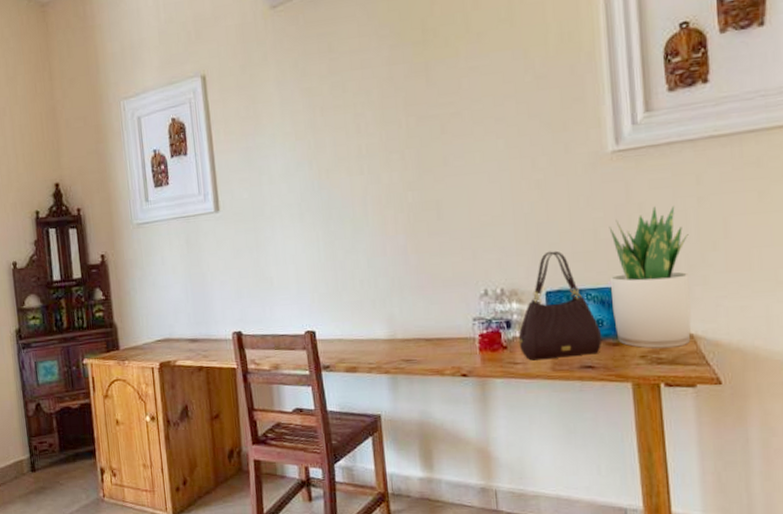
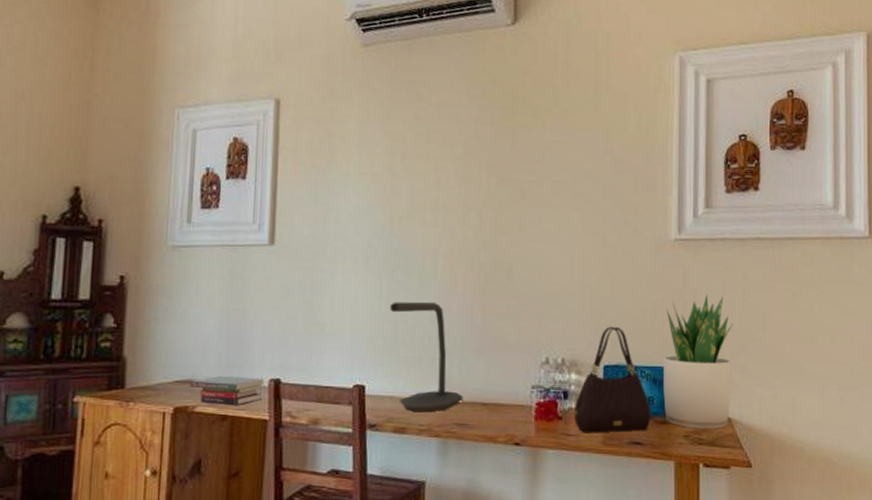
books: none [168,332,228,358] -> present [189,375,264,406]
desk lamp: none [328,246,407,352] -> present [390,301,463,413]

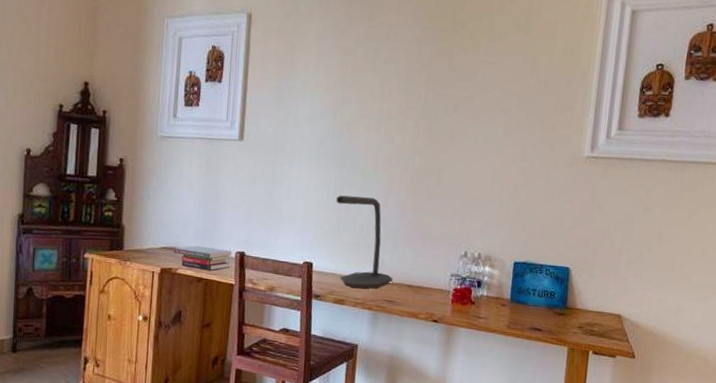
handbag: present [573,326,652,433] -> none [485,229,552,320]
planter: present [663,295,732,429] -> none [563,207,631,324]

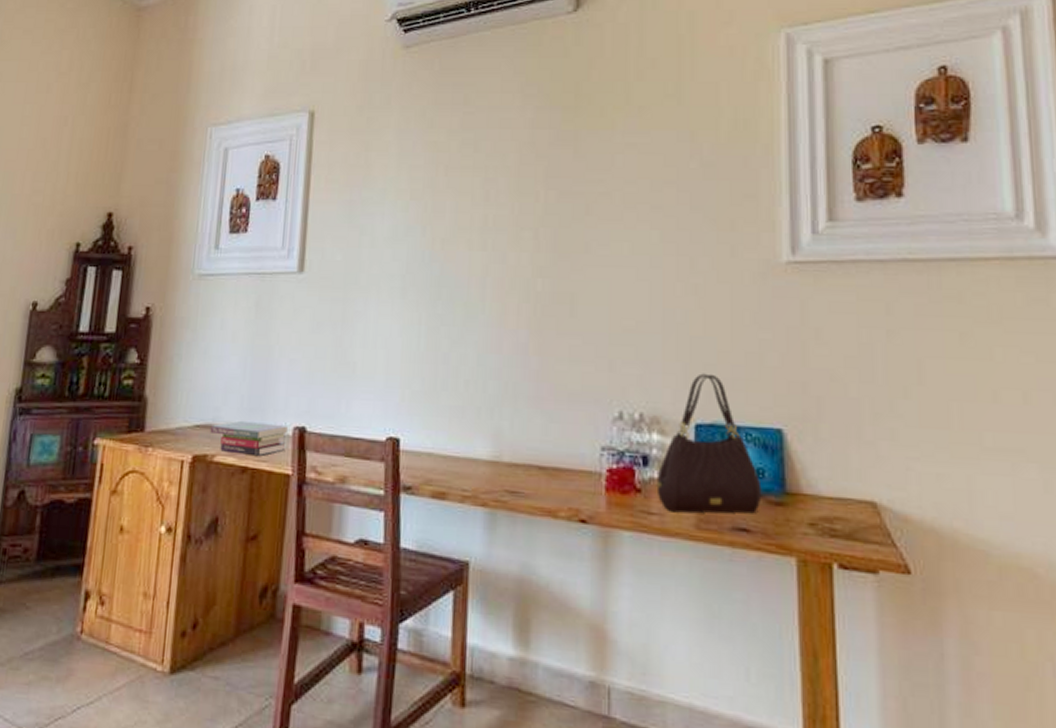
desk lamp: present [336,195,393,289] -> none [430,339,516,475]
handbag: none [485,229,552,320] -> present [656,373,762,514]

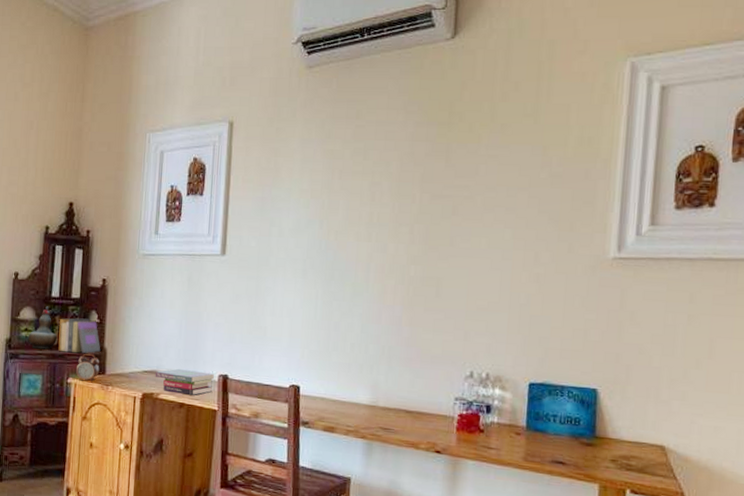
decorative vase: none [45,344,84,402] -> present [28,306,58,350]
books: none [83,358,140,405] -> present [58,318,101,354]
alarm clock: none [105,404,138,443] -> present [75,353,100,382]
handbag: present [656,373,762,514] -> none [495,344,577,451]

